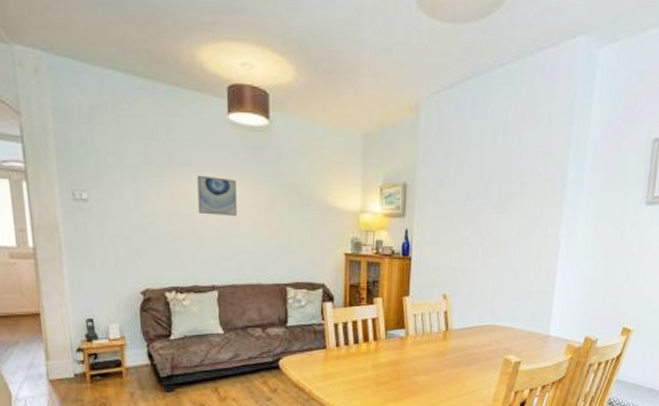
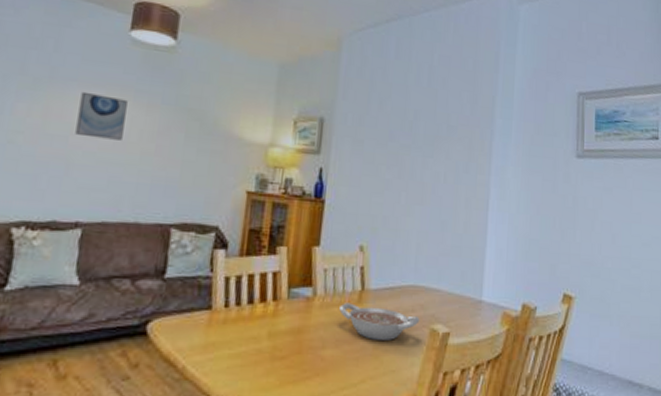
bowl: none [428,340,495,368] -> present [339,302,420,340]

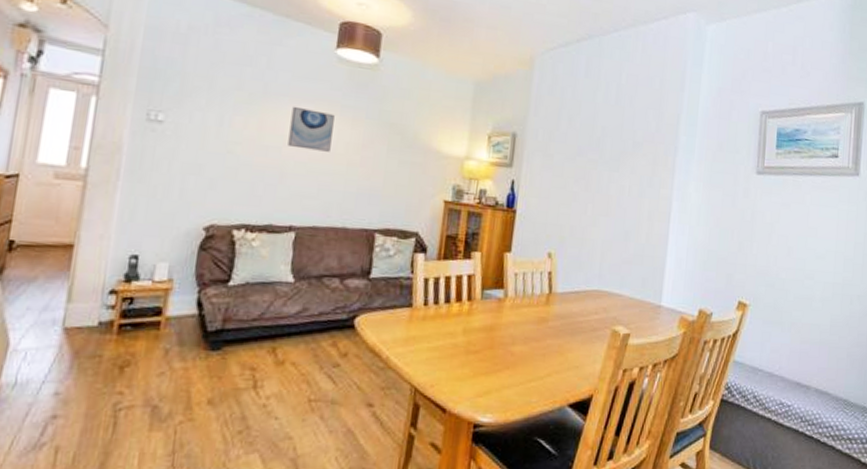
bowl: present [339,302,420,340] -> none [528,304,603,339]

